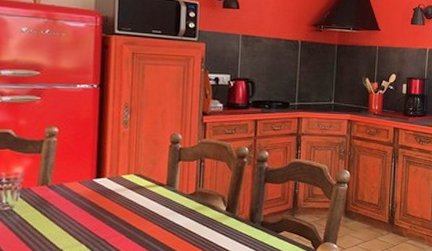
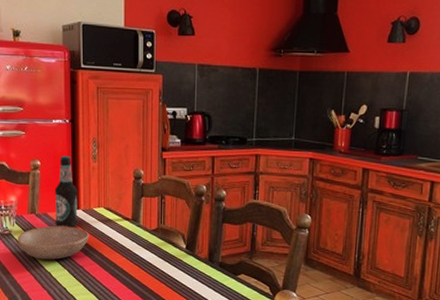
bowl: none [20,196,115,236] -> present [17,225,89,260]
bottle: none [73,122,103,199] -> present [54,156,78,229]

